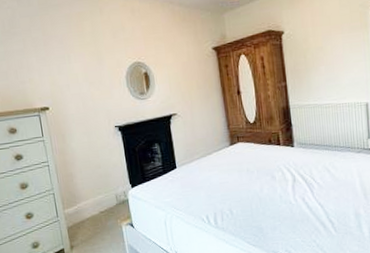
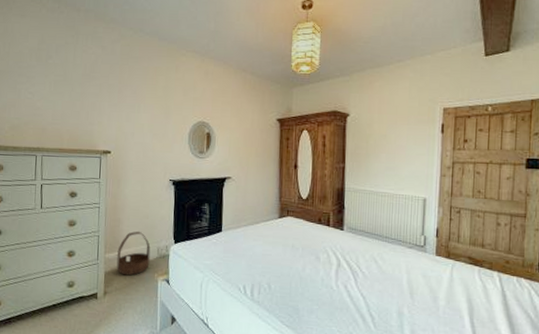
basket: none [75,181,111,227] -> present [116,231,151,276]

